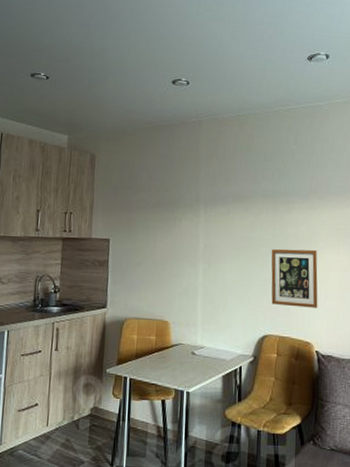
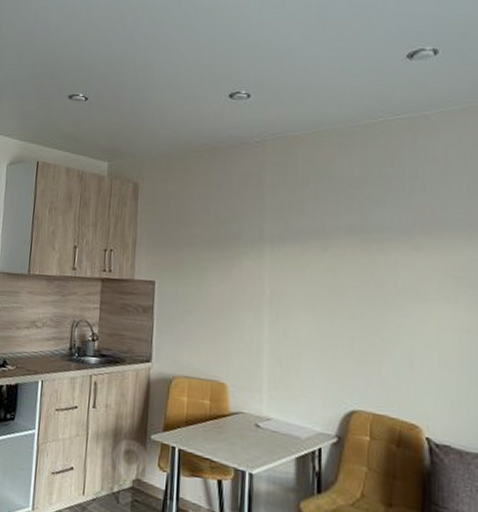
picture frame: present [271,249,318,308] -> none [360,300,428,381]

